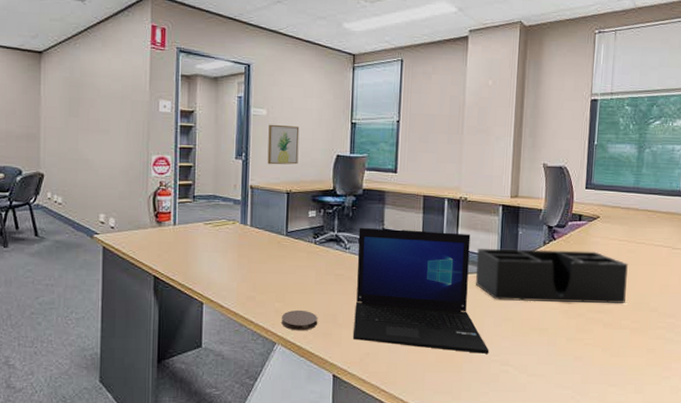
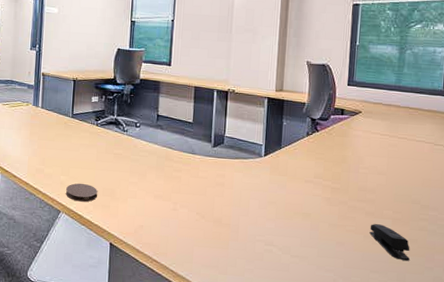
wall art: present [267,124,300,165] -> none [57,20,86,56]
laptop: present [353,227,489,354] -> none [129,112,254,233]
desk organizer: present [475,248,628,303] -> none [242,136,390,194]
stapler: none [607,335,648,371] -> present [369,224,411,261]

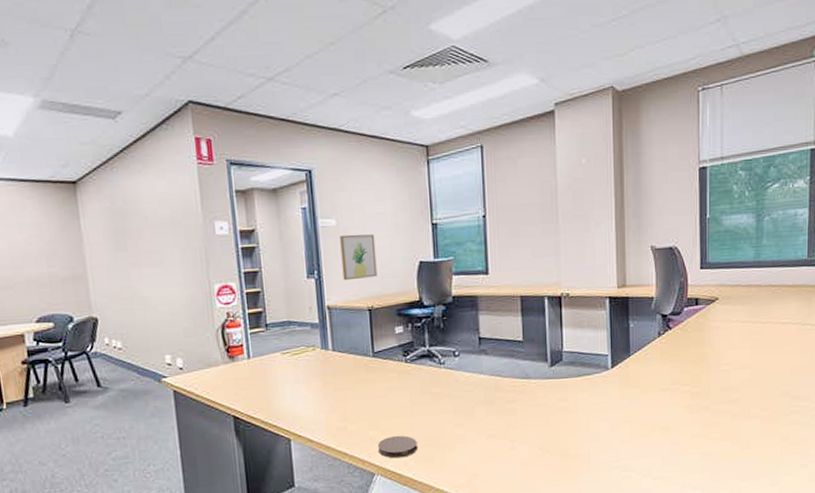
wall art: none [57,20,86,56] -> present [340,234,377,281]
stapler: present [369,224,411,261] -> none [737,425,783,462]

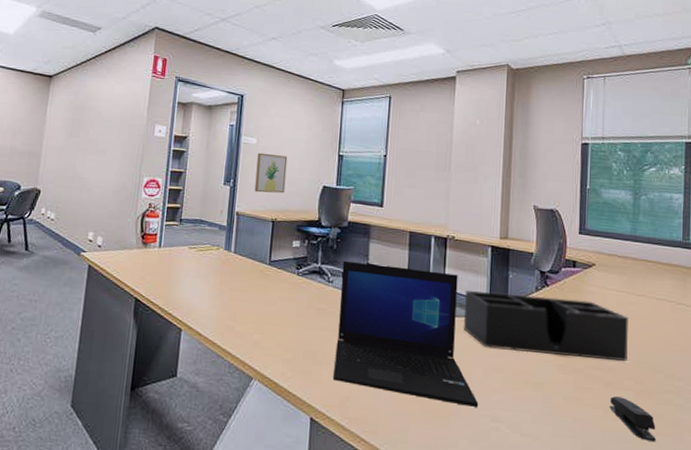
coaster: present [378,435,417,459] -> none [260,343,297,367]
laptop: none [452,333,608,462] -> present [333,260,479,407]
desk organizer: none [585,337,753,402] -> present [463,290,628,361]
stapler: none [737,425,783,462] -> present [609,396,657,441]

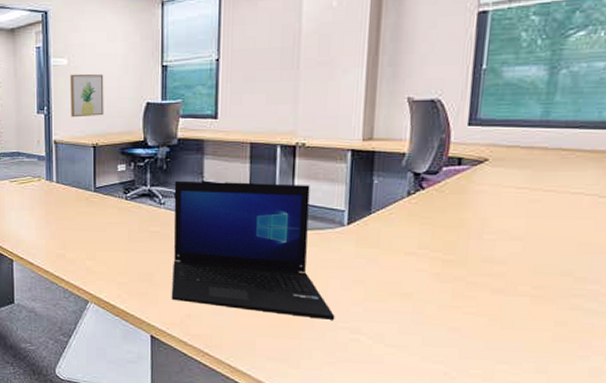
desk organizer: present [463,290,628,361] -> none [316,200,529,265]
stapler: present [609,396,657,441] -> none [496,303,556,348]

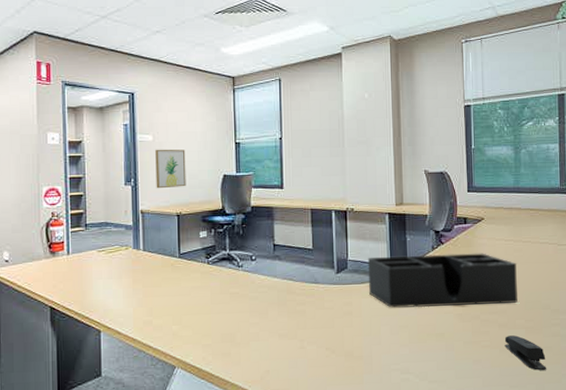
laptop: present [172,180,335,320] -> none [250,243,389,363]
desk organizer: none [316,200,529,265] -> present [367,253,518,308]
stapler: none [496,303,556,348] -> present [504,335,547,371]

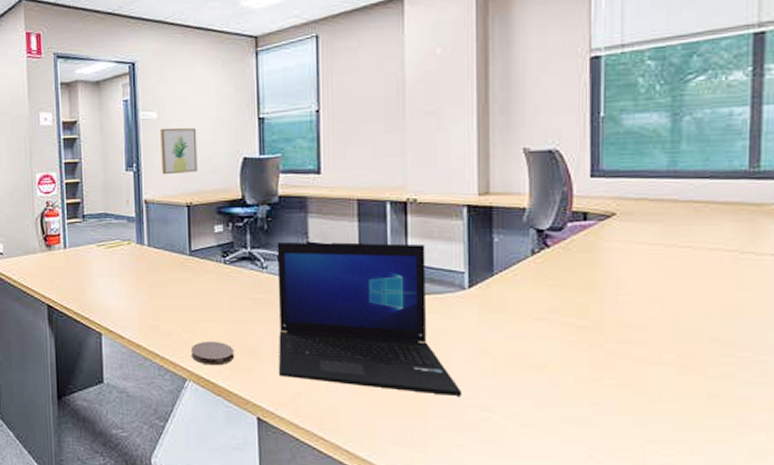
coaster: none [180,331,215,353] -> present [191,340,234,366]
laptop: none [250,243,389,363] -> present [277,241,462,396]
desk organizer: present [367,253,518,308] -> none [435,260,666,330]
stapler: present [504,335,547,371] -> none [641,374,711,425]

